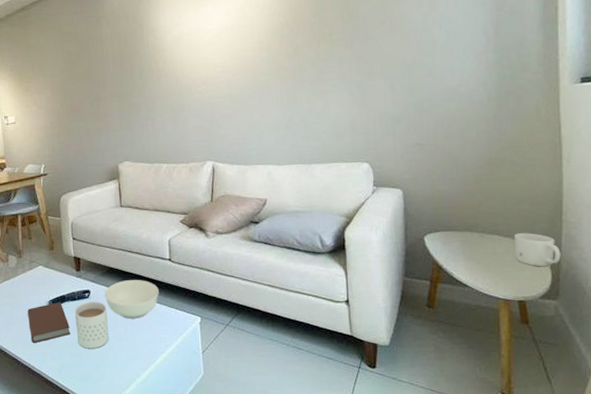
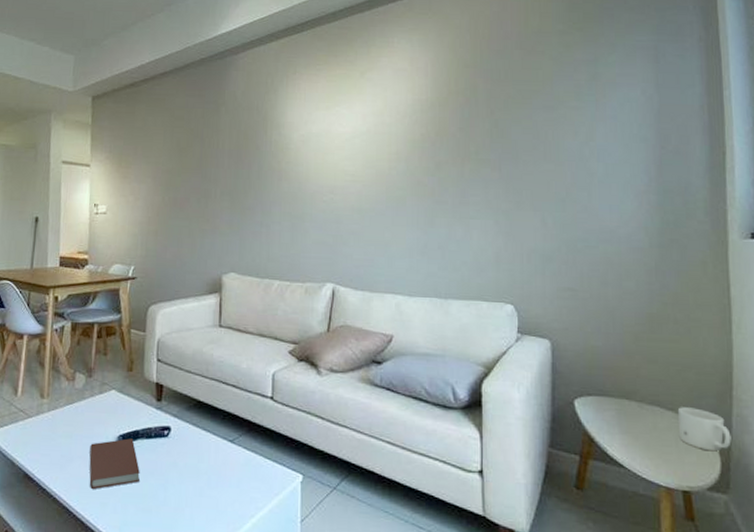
mug: present [75,301,109,349] -> none [147,441,189,504]
bowl: present [105,280,159,319] -> none [188,419,255,470]

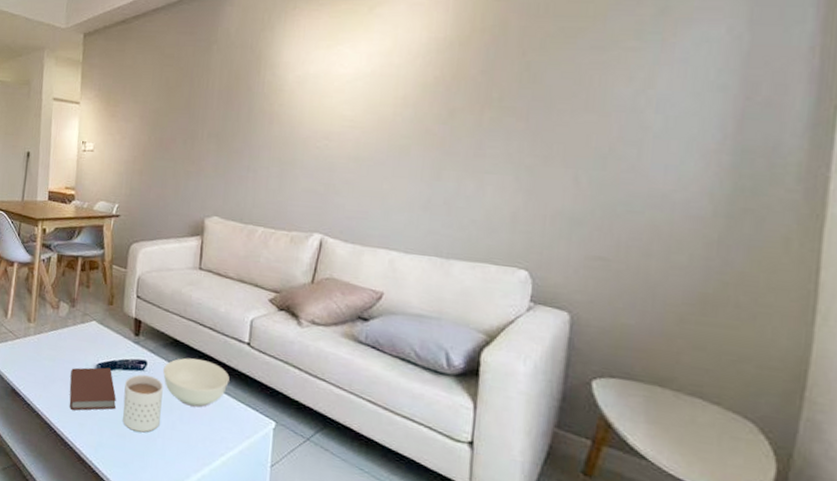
mug: none [147,441,189,504] -> present [123,374,163,433]
bowl: none [188,419,255,470] -> present [163,358,230,408]
mug: present [677,407,731,452] -> none [723,402,795,458]

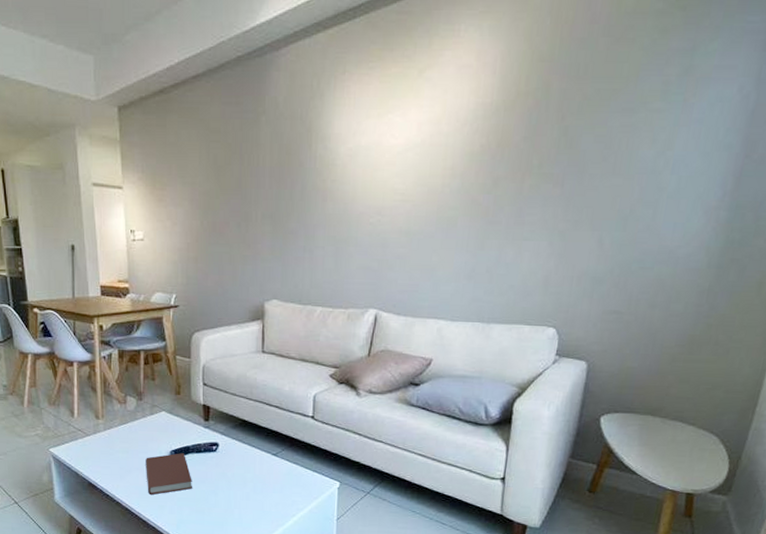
mug: present [123,374,163,433] -> none [199,455,236,506]
bowl: present [163,358,230,408] -> none [235,436,297,478]

